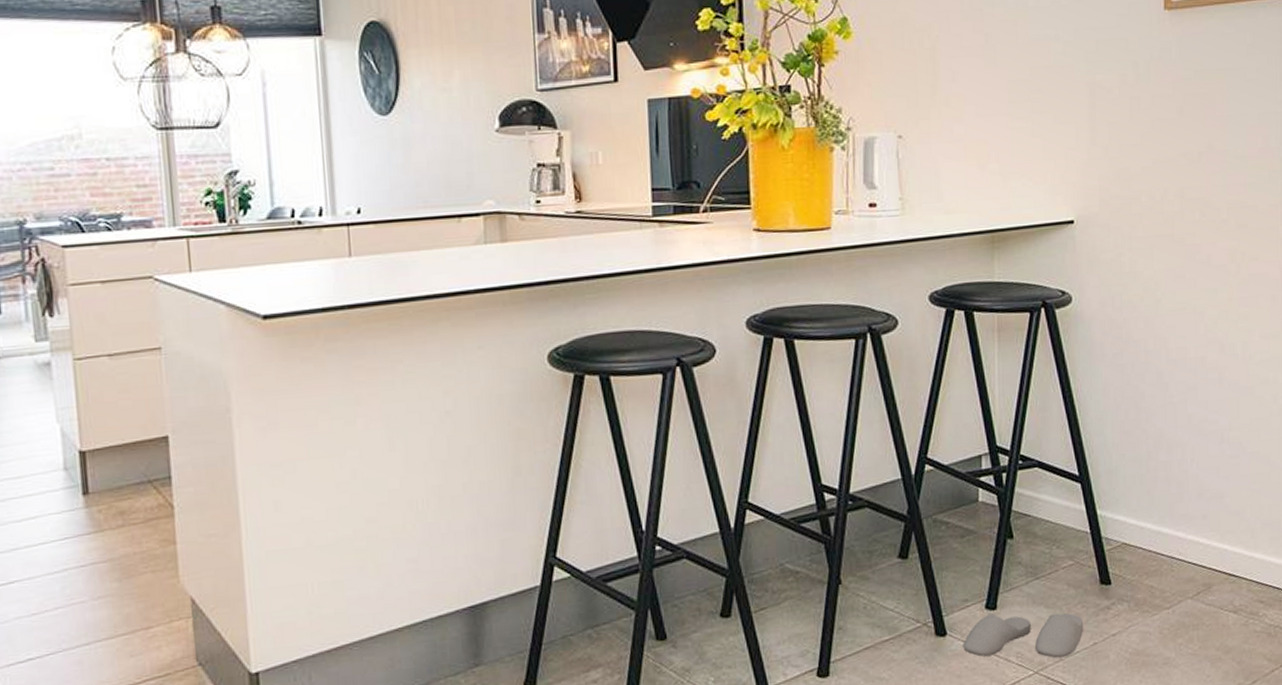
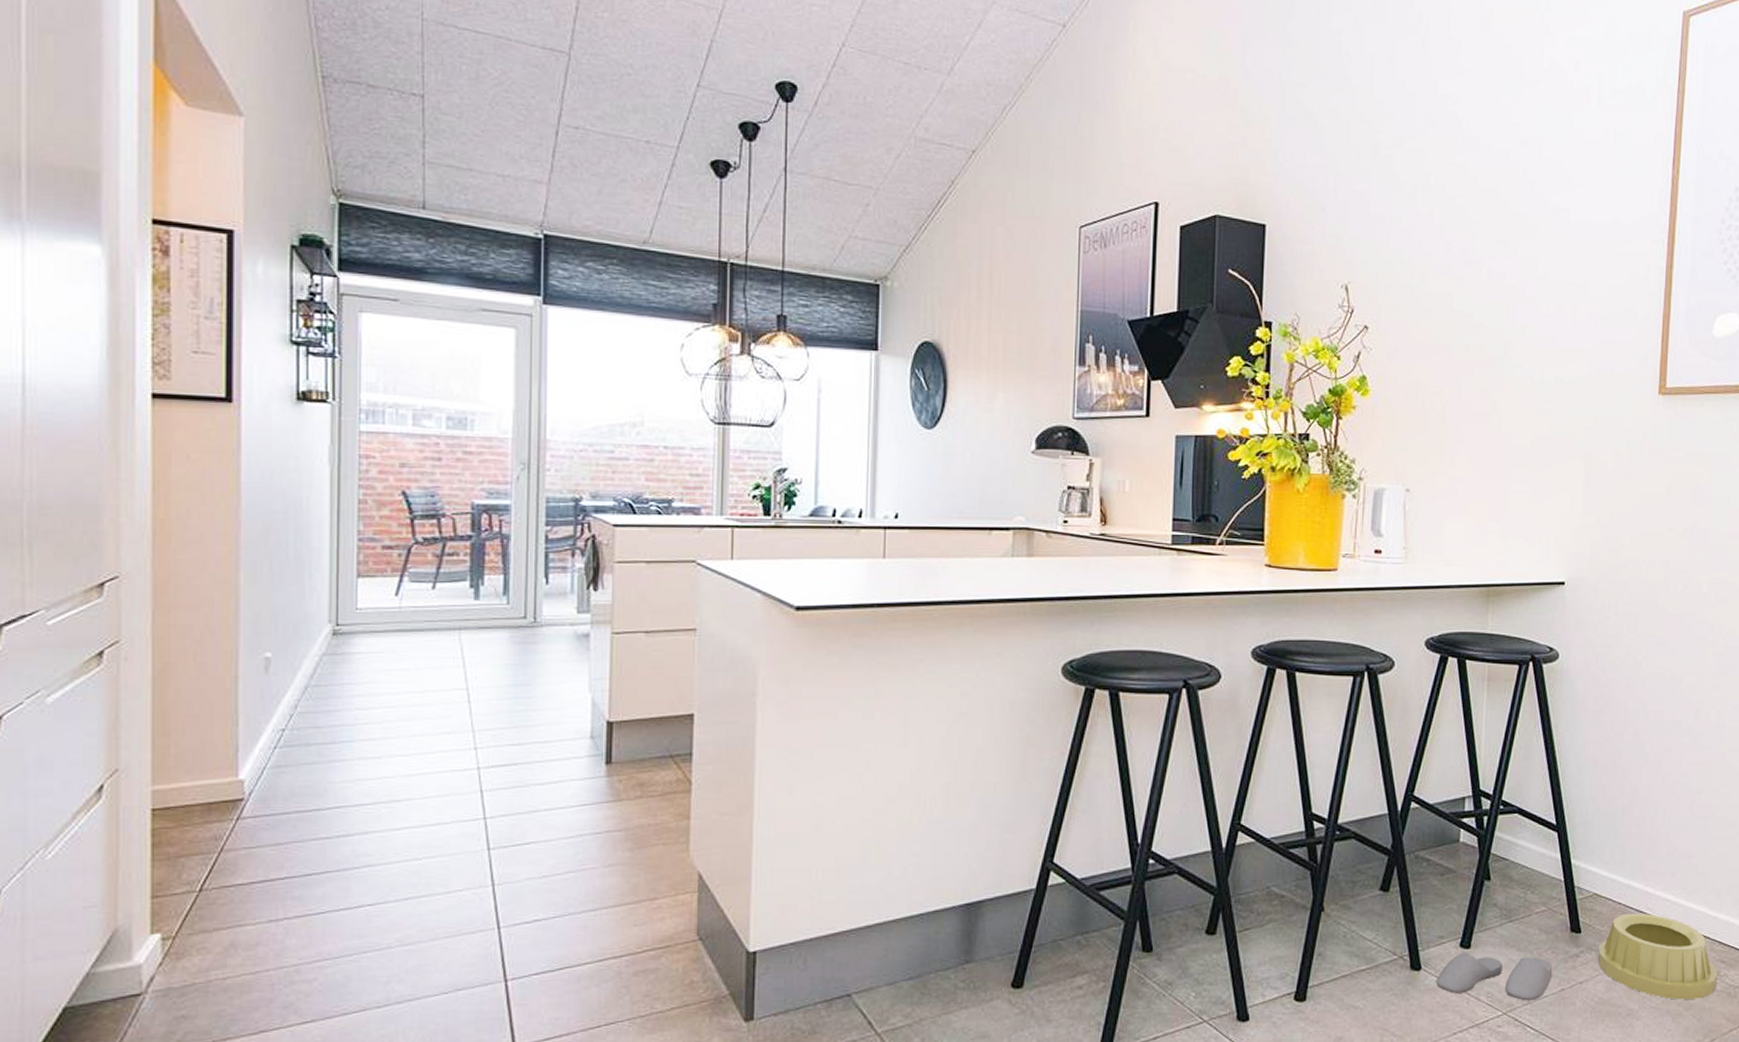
pet bowl: none [1130,559,1257,644] -> present [1598,913,1718,1000]

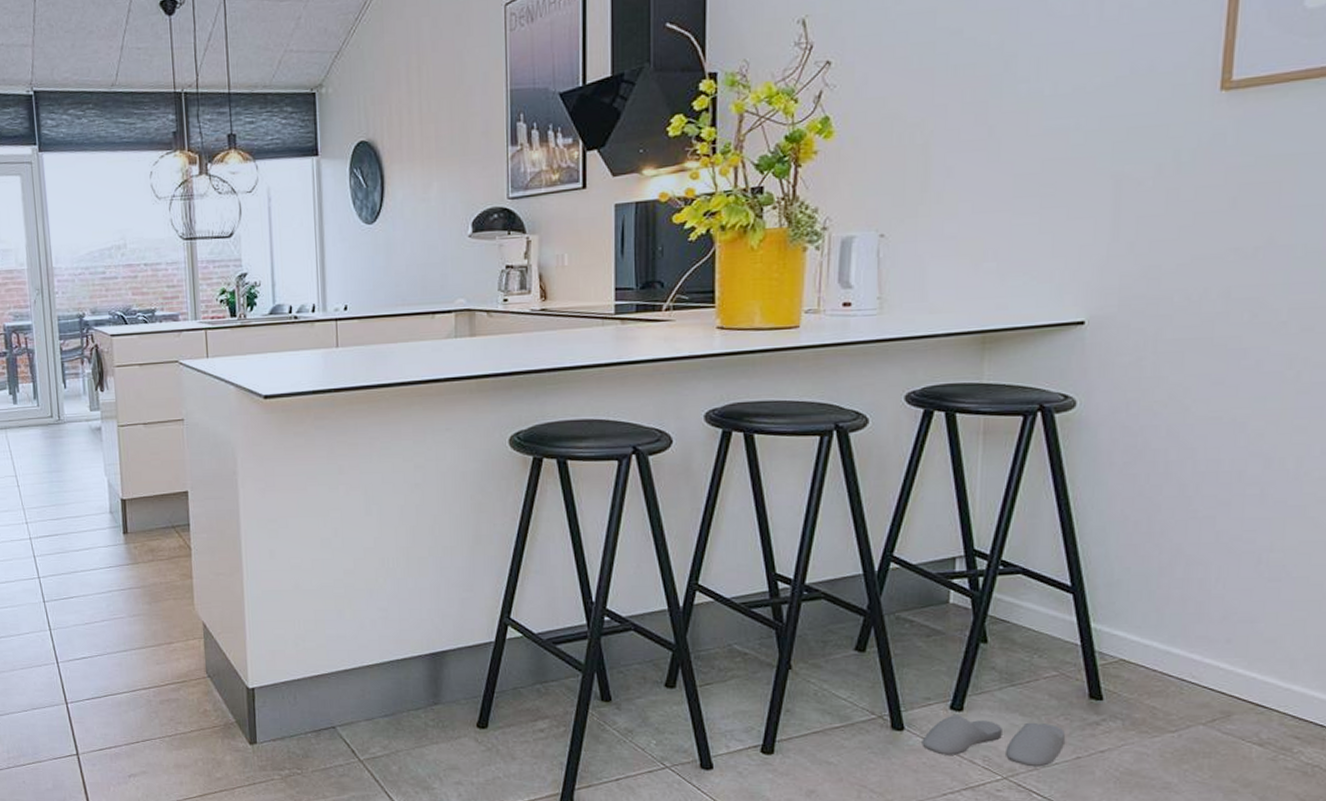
pet bowl: present [1598,913,1718,1000] -> none [1125,681,1289,776]

